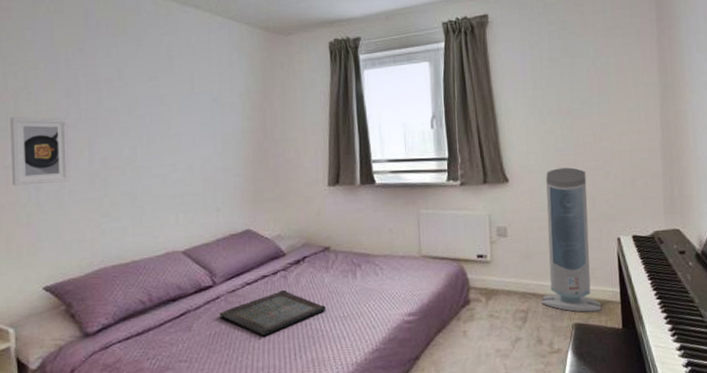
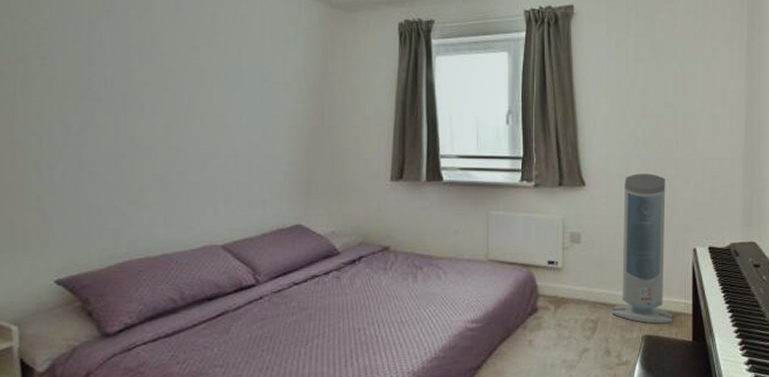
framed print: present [10,116,71,186] -> none [18,83,91,164]
serving tray: present [219,289,326,336] -> none [262,291,382,341]

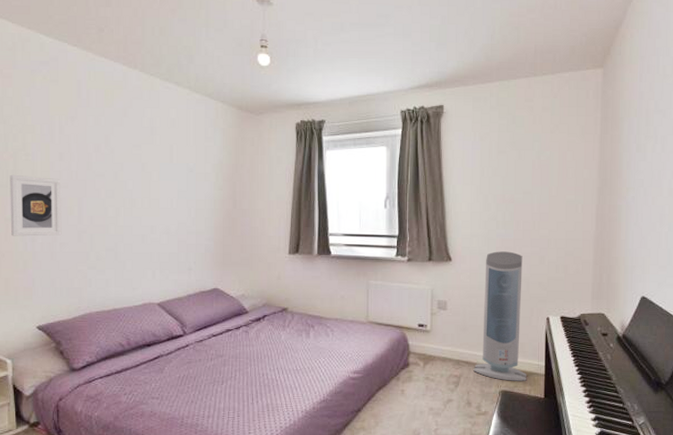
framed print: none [18,83,91,164] -> present [10,174,62,236]

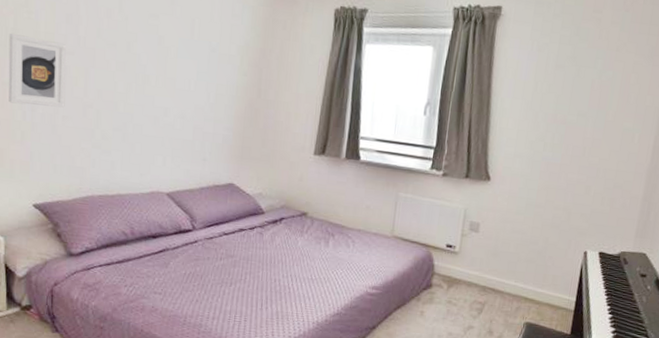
air purifier: present [473,251,527,381] -> none [499,175,568,315]

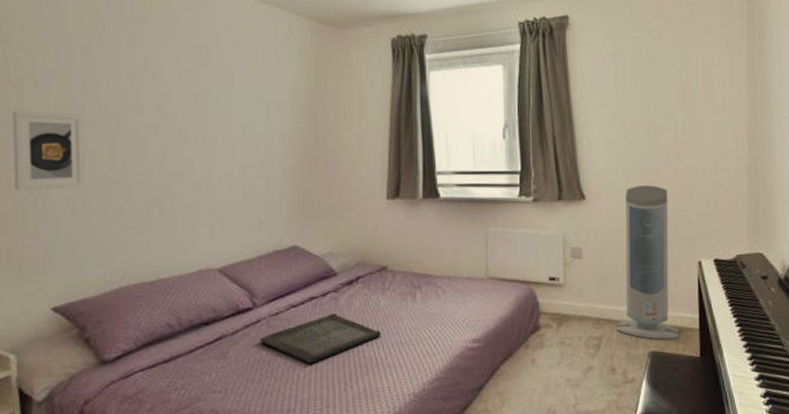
serving tray: none [195,244,296,284] -> present [259,312,381,364]
air purifier: none [499,175,568,315] -> present [616,185,679,340]

